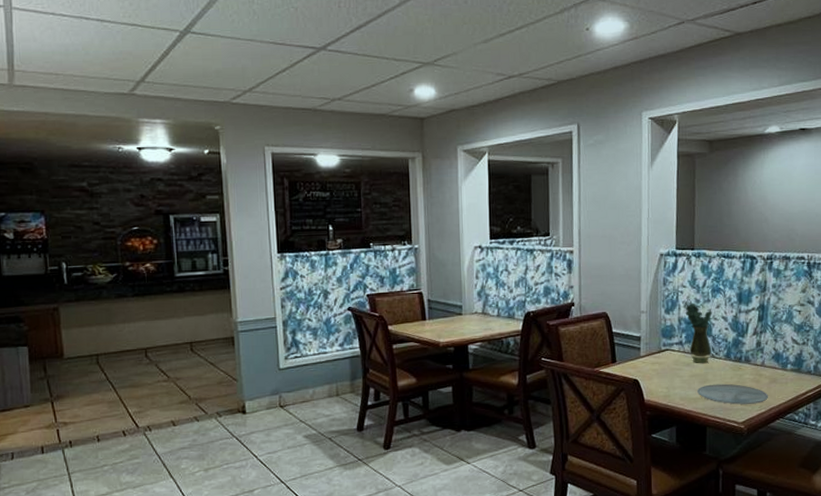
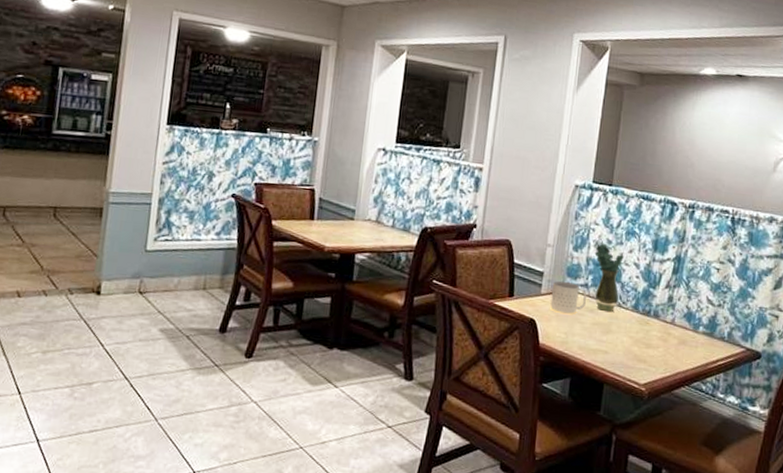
mug: none [650,342,683,371] -> present [550,280,587,314]
plate: present [697,383,768,405] -> none [598,336,675,366]

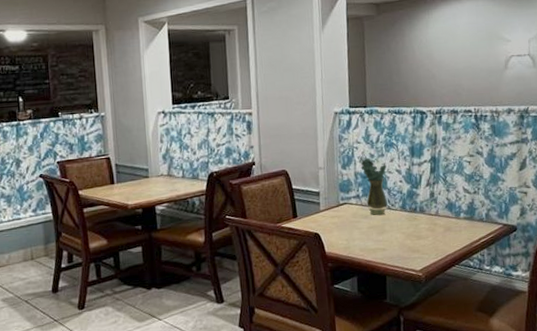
mug: present [550,280,587,314] -> none [328,196,360,224]

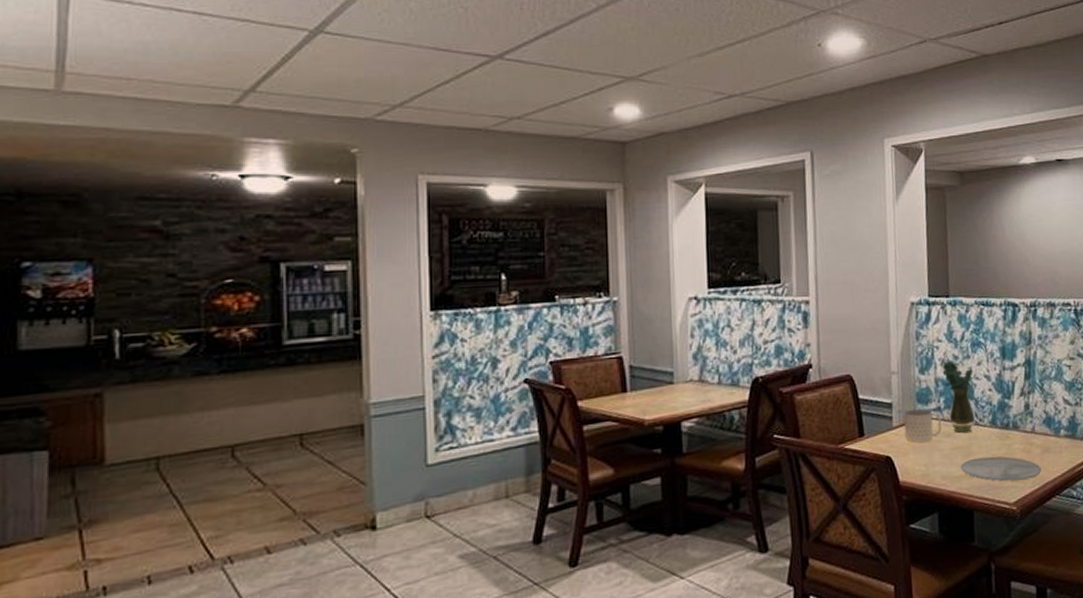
mug: none [328,196,360,224] -> present [903,408,942,444]
plate: none [376,233,444,254] -> present [961,456,1042,482]

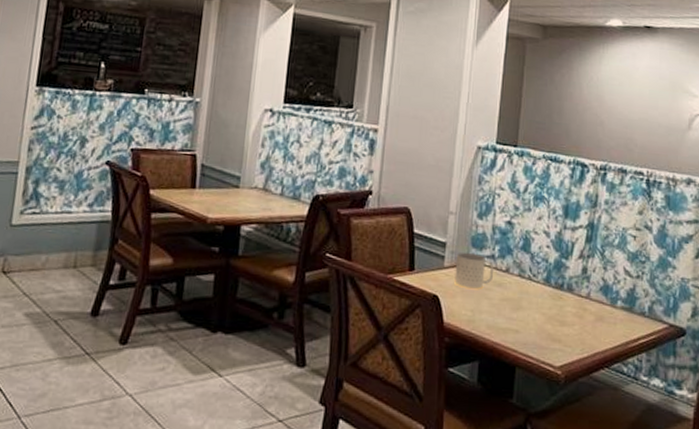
vase: present [940,357,975,434] -> none [500,206,533,287]
plate: present [961,456,1042,482] -> none [508,313,592,345]

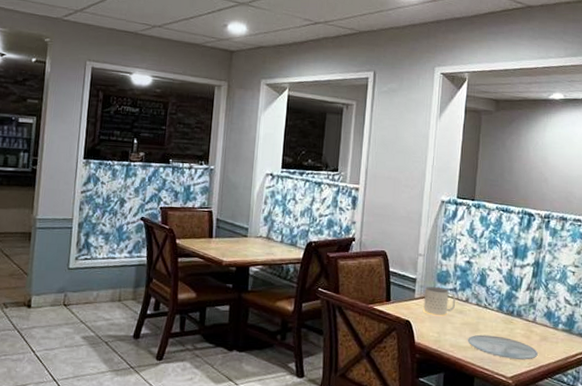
plate: none [508,313,592,345] -> present [468,334,538,360]

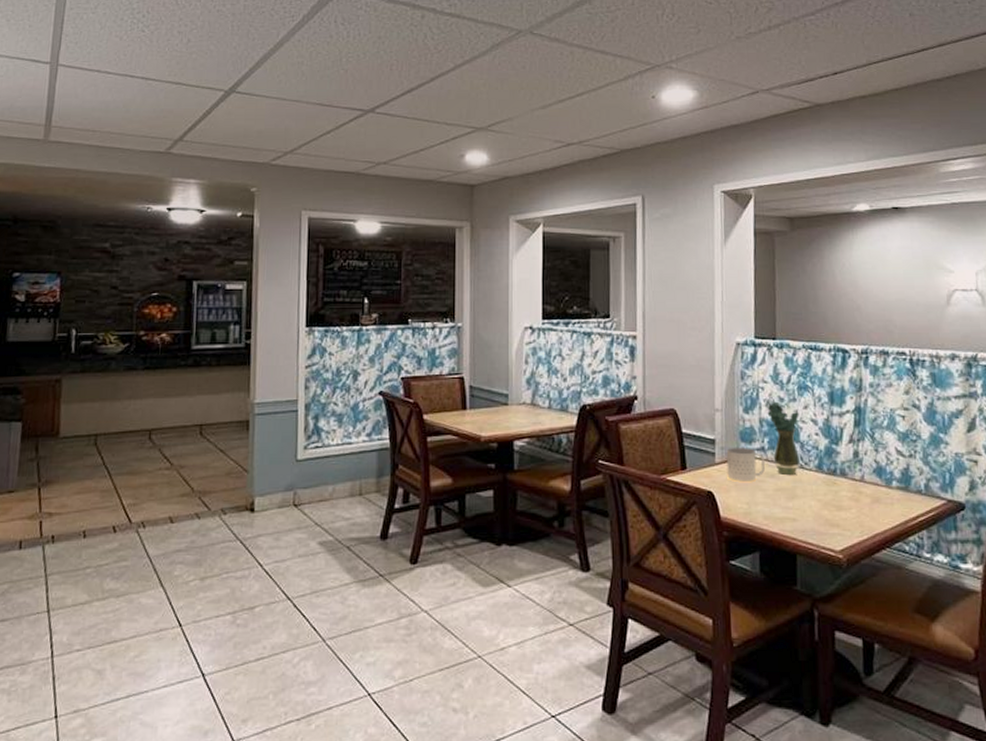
vase: none [460,248,488,313] -> present [765,398,801,476]
plate: present [468,334,538,360] -> none [784,501,871,528]

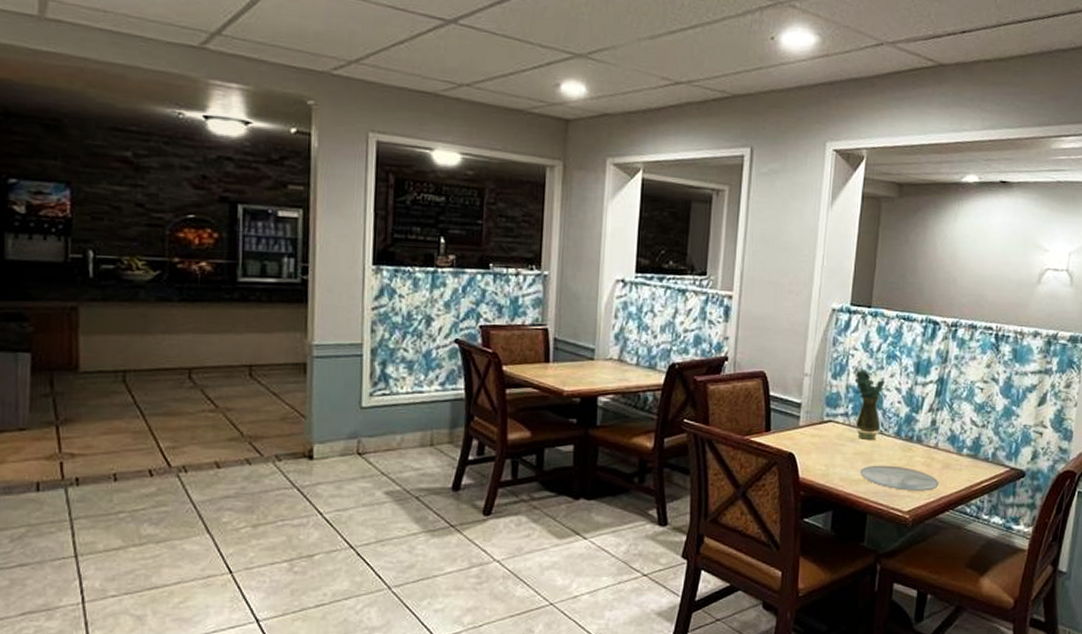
mug: present [726,447,766,482] -> none [809,411,848,445]
plate: none [784,501,871,528] -> present [860,465,939,491]

